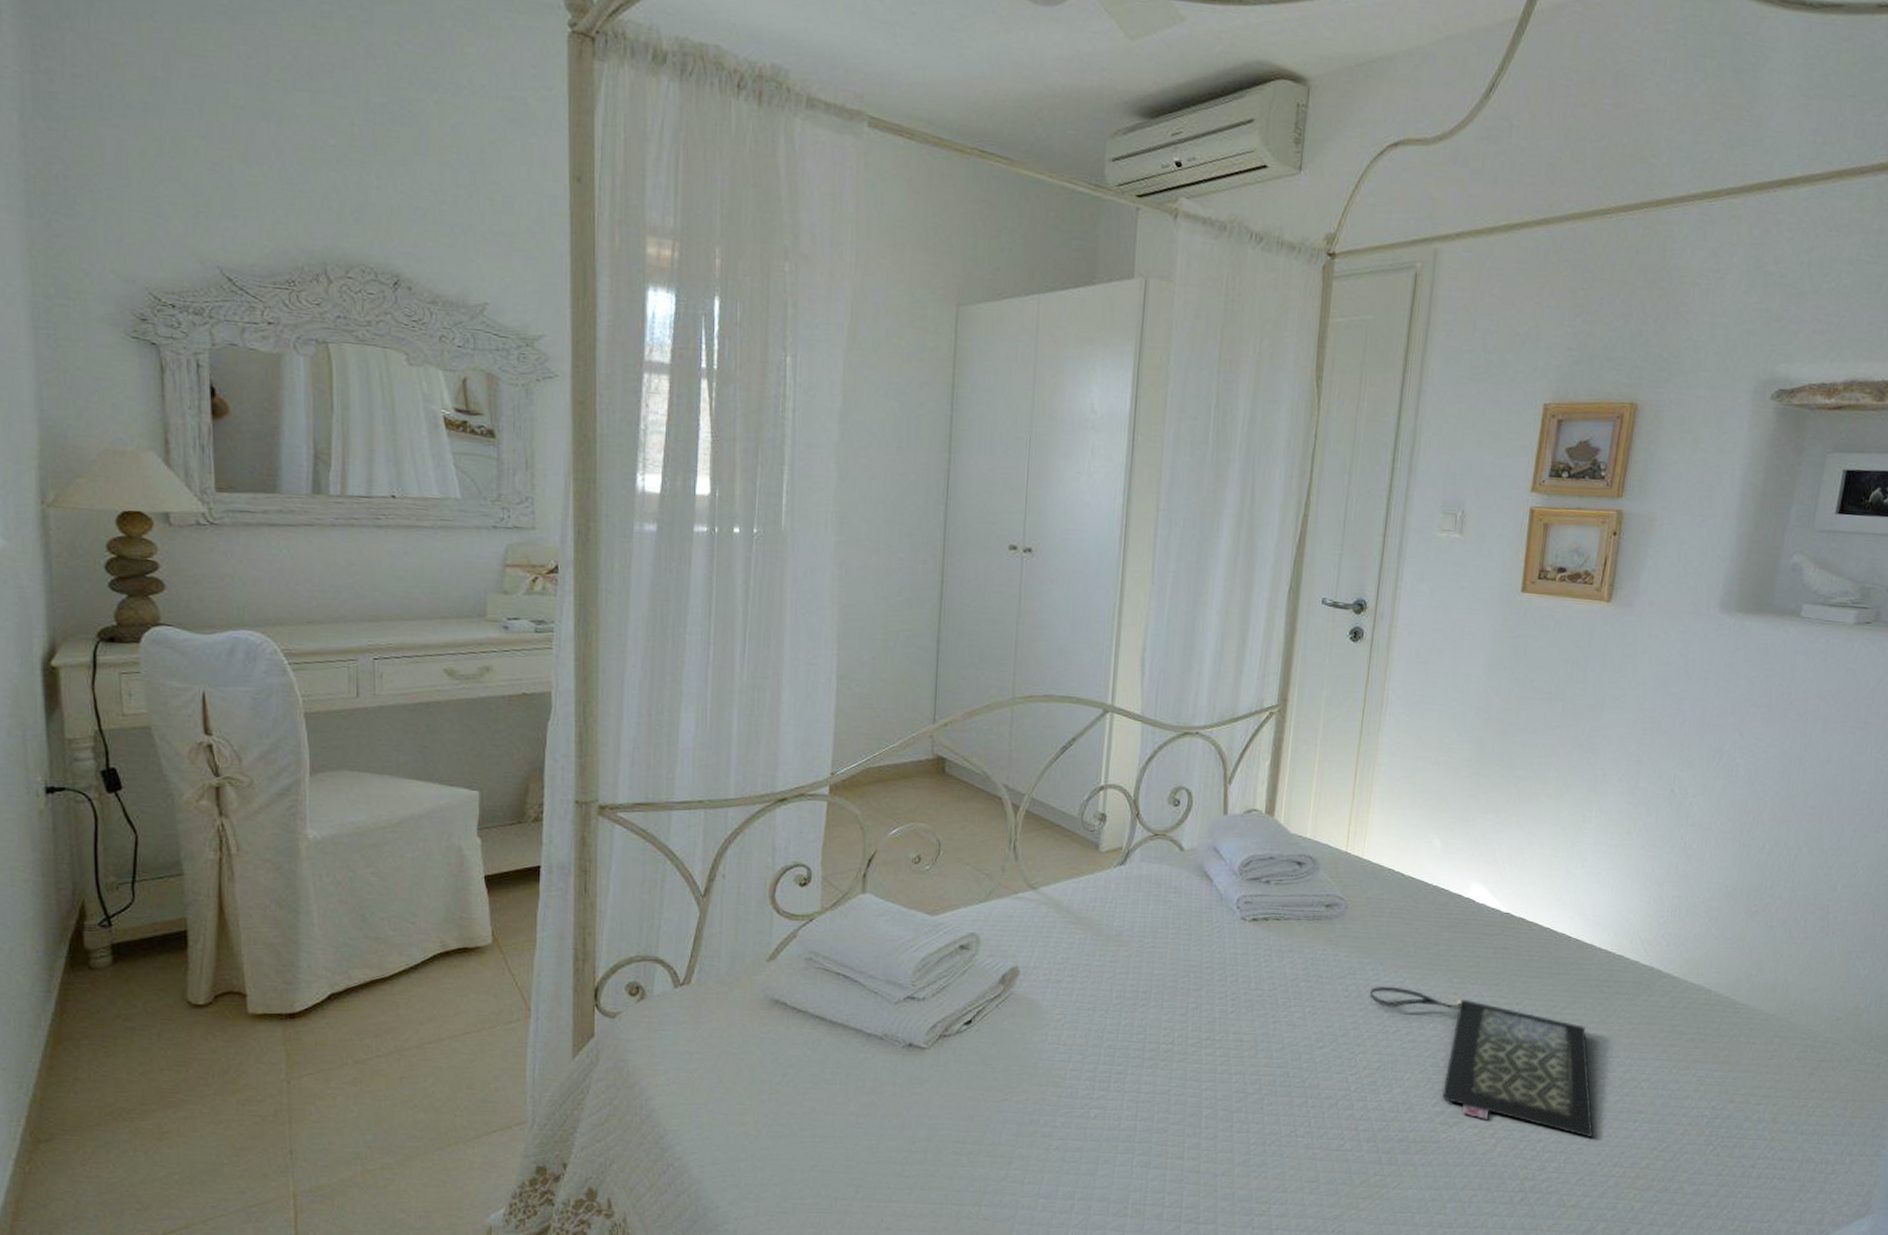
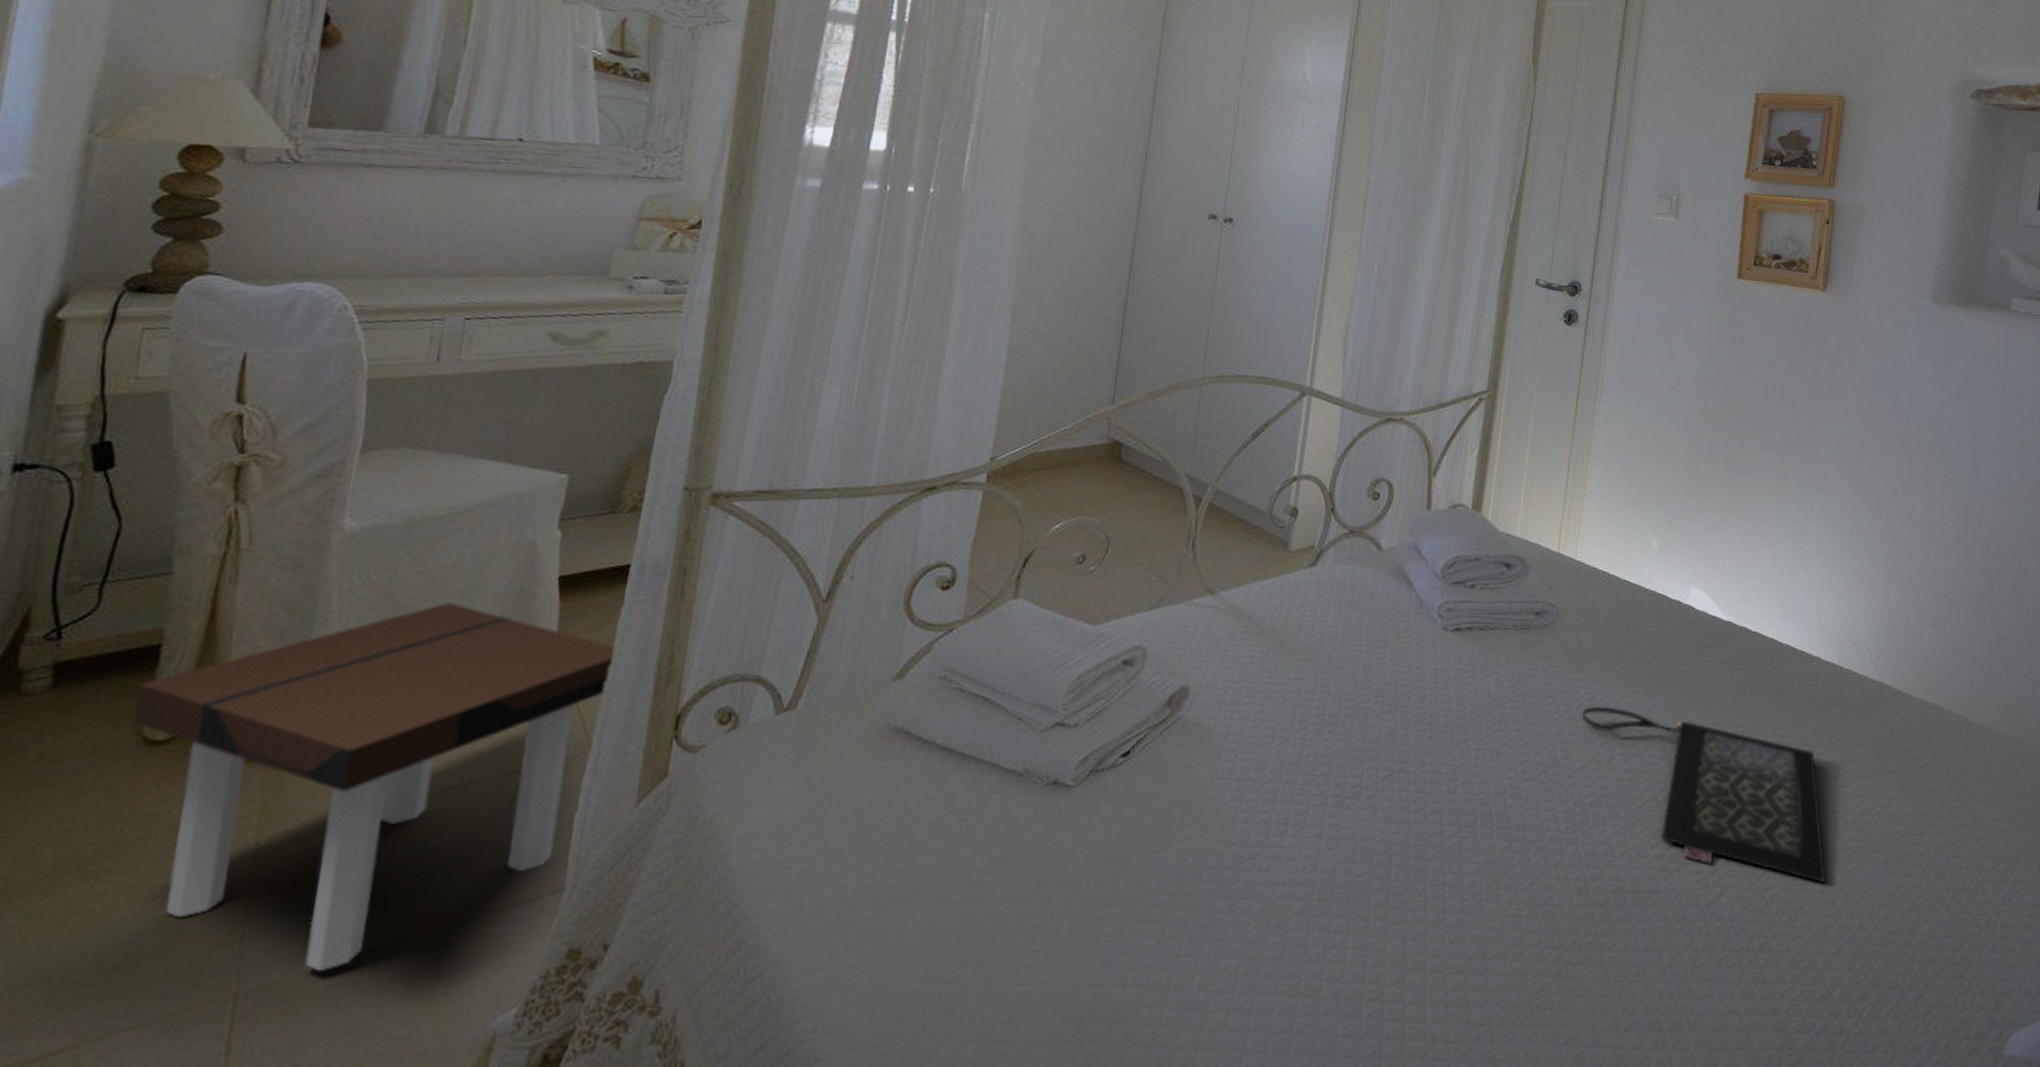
side table: none [176,896,538,1179] -> present [133,601,616,972]

